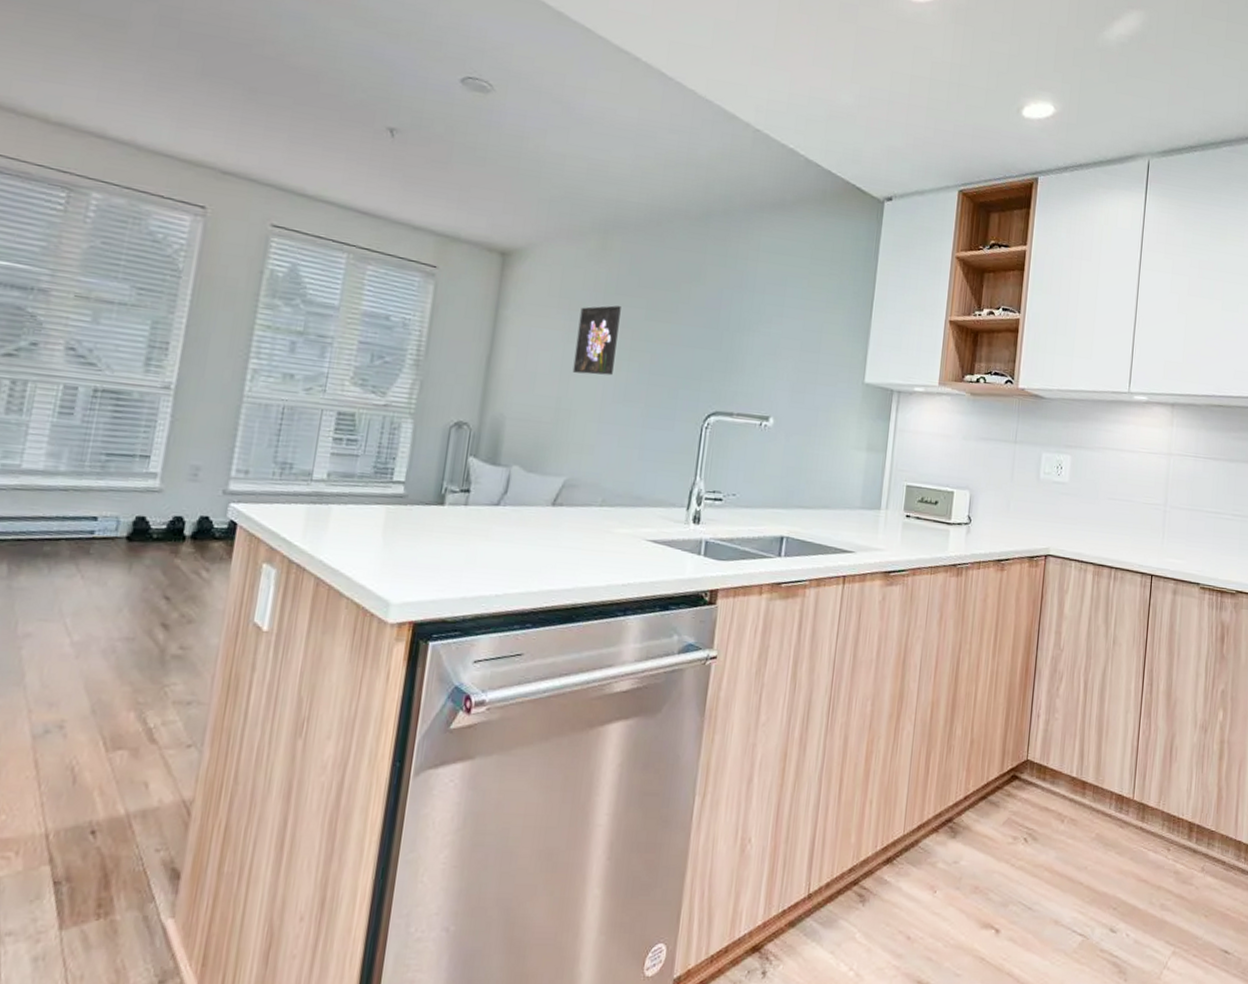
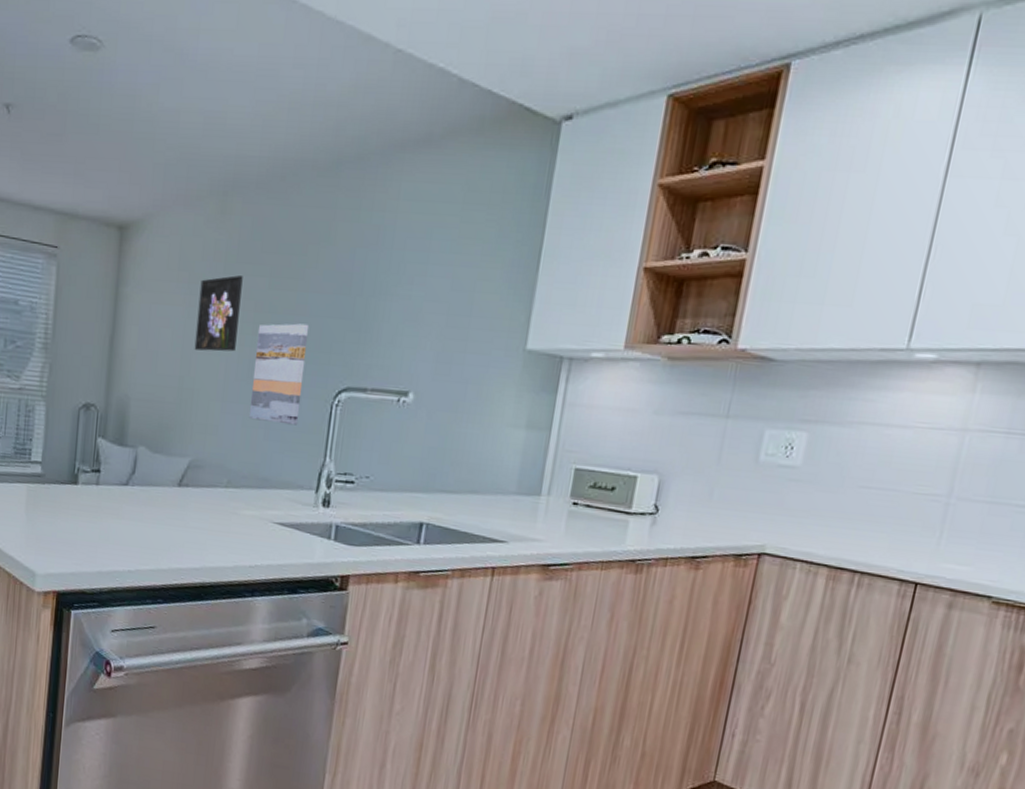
wall art: none [625,351,682,446] -> present [250,323,310,426]

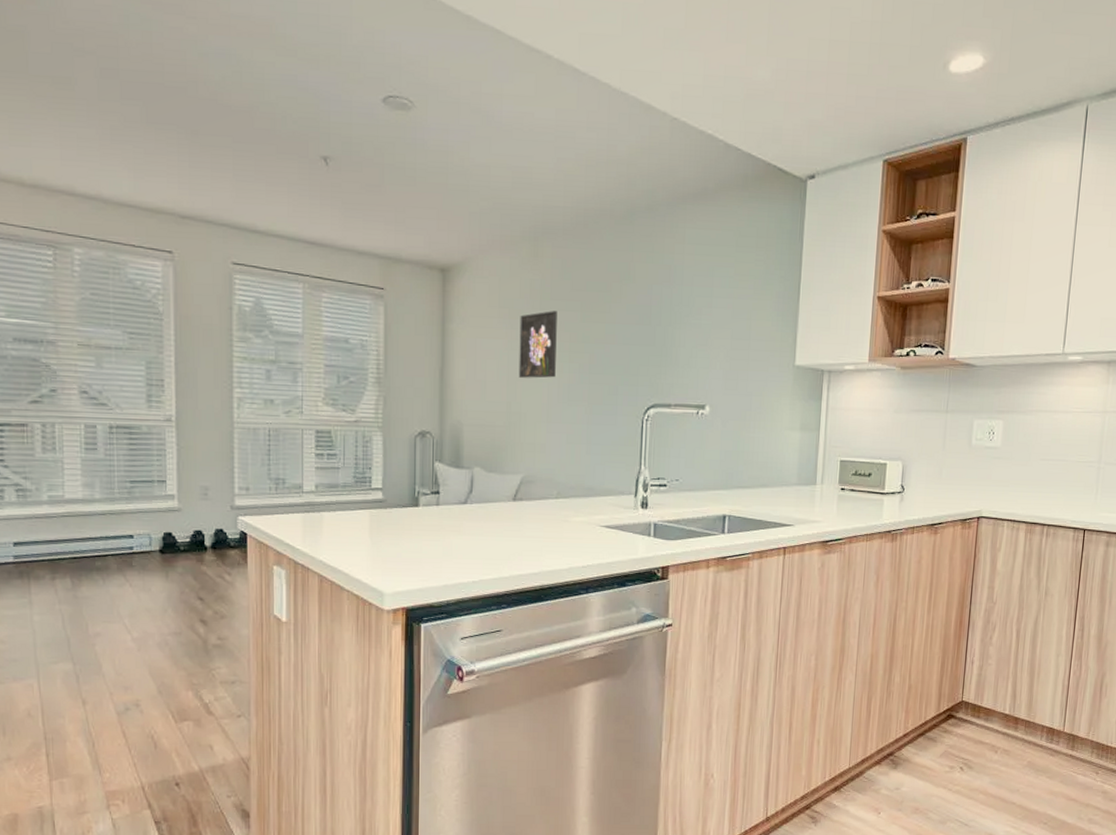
wall art: present [250,323,310,426] -> none [572,351,618,440]

